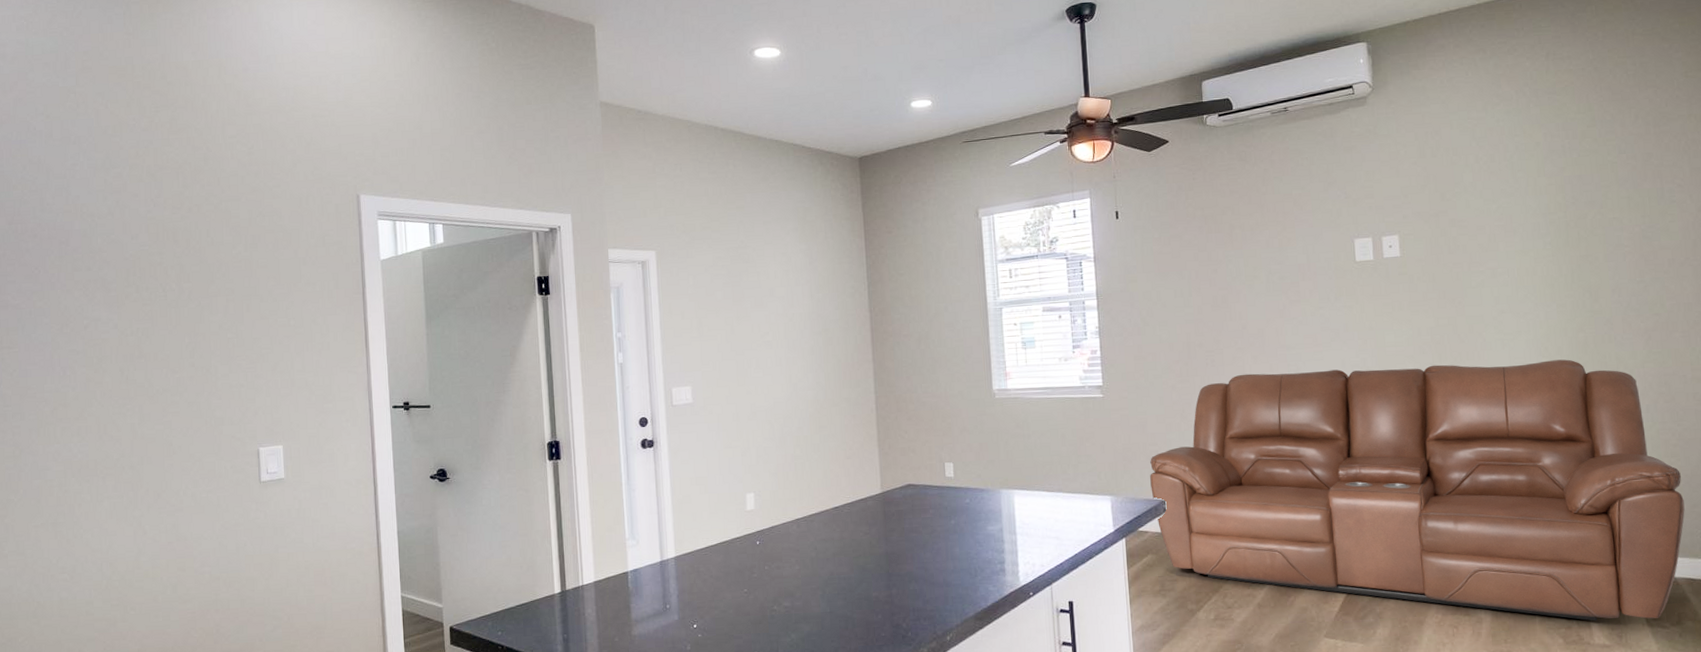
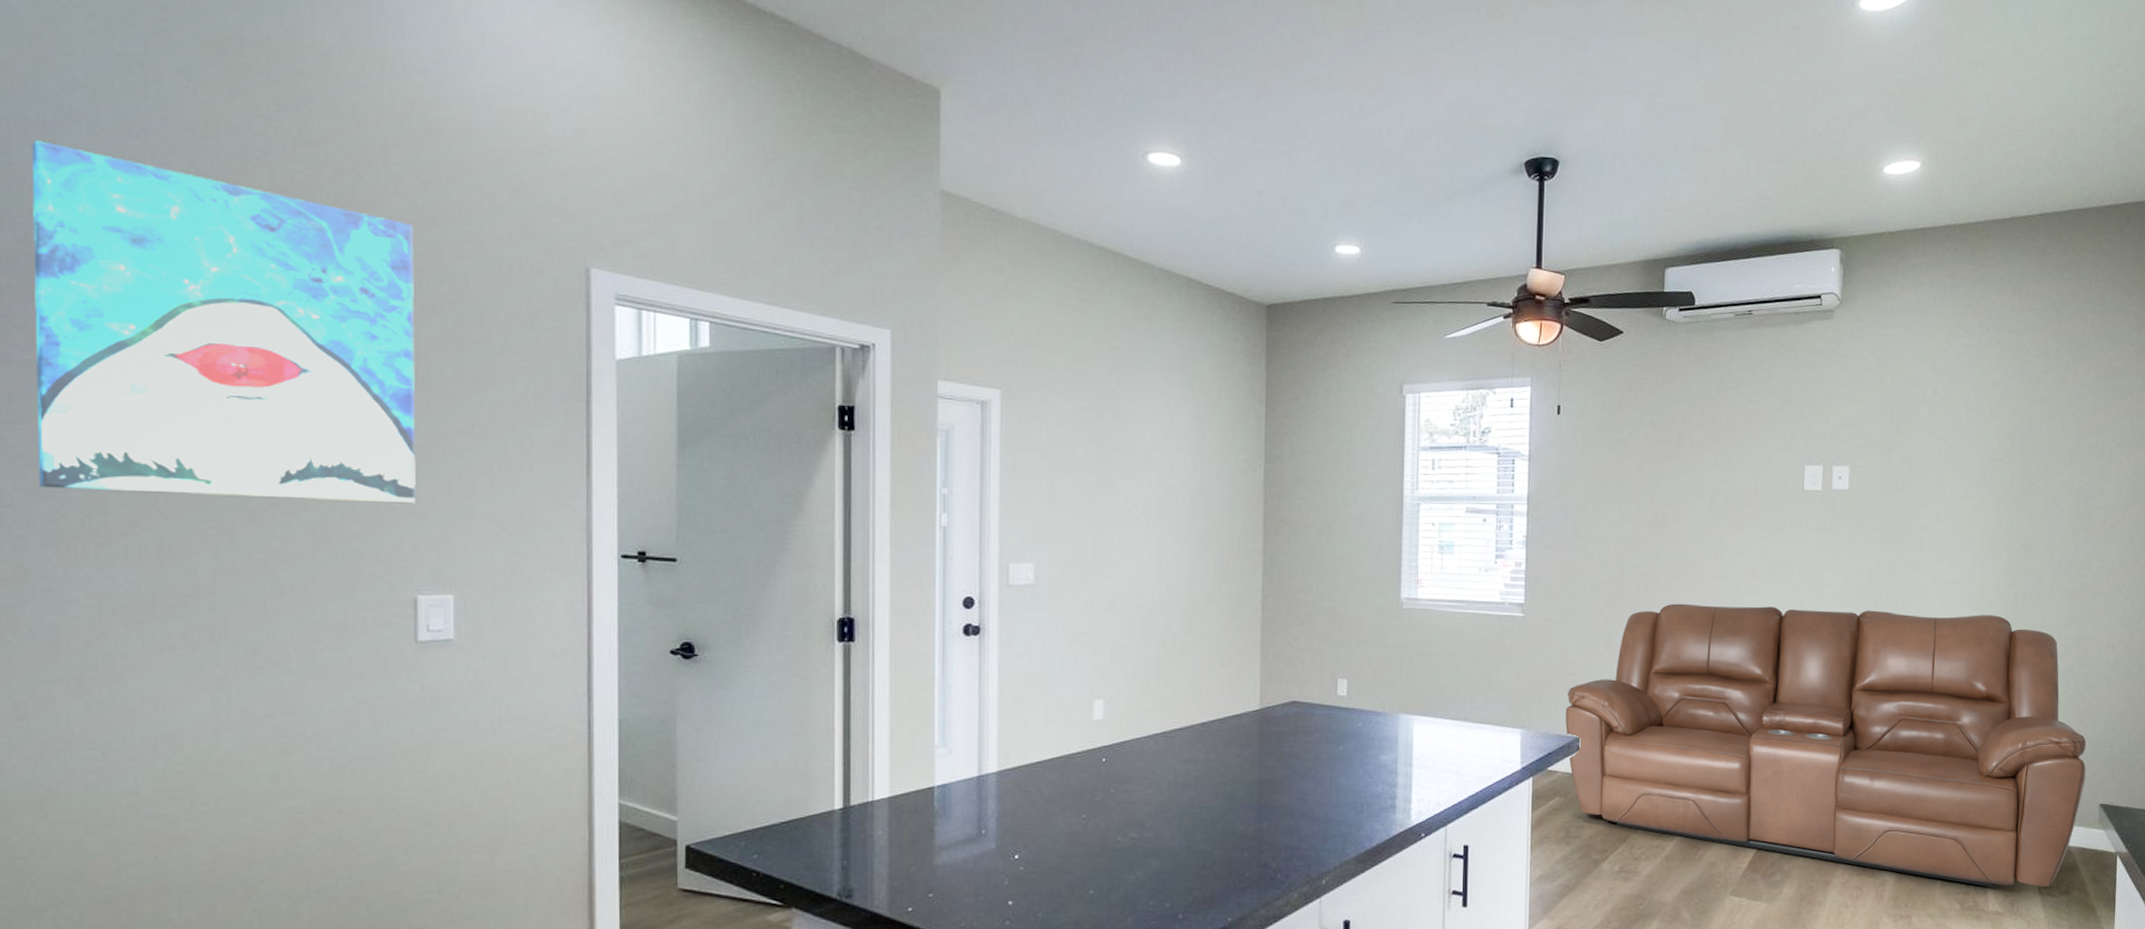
wall art: none [14,154,255,391] -> present [31,140,416,504]

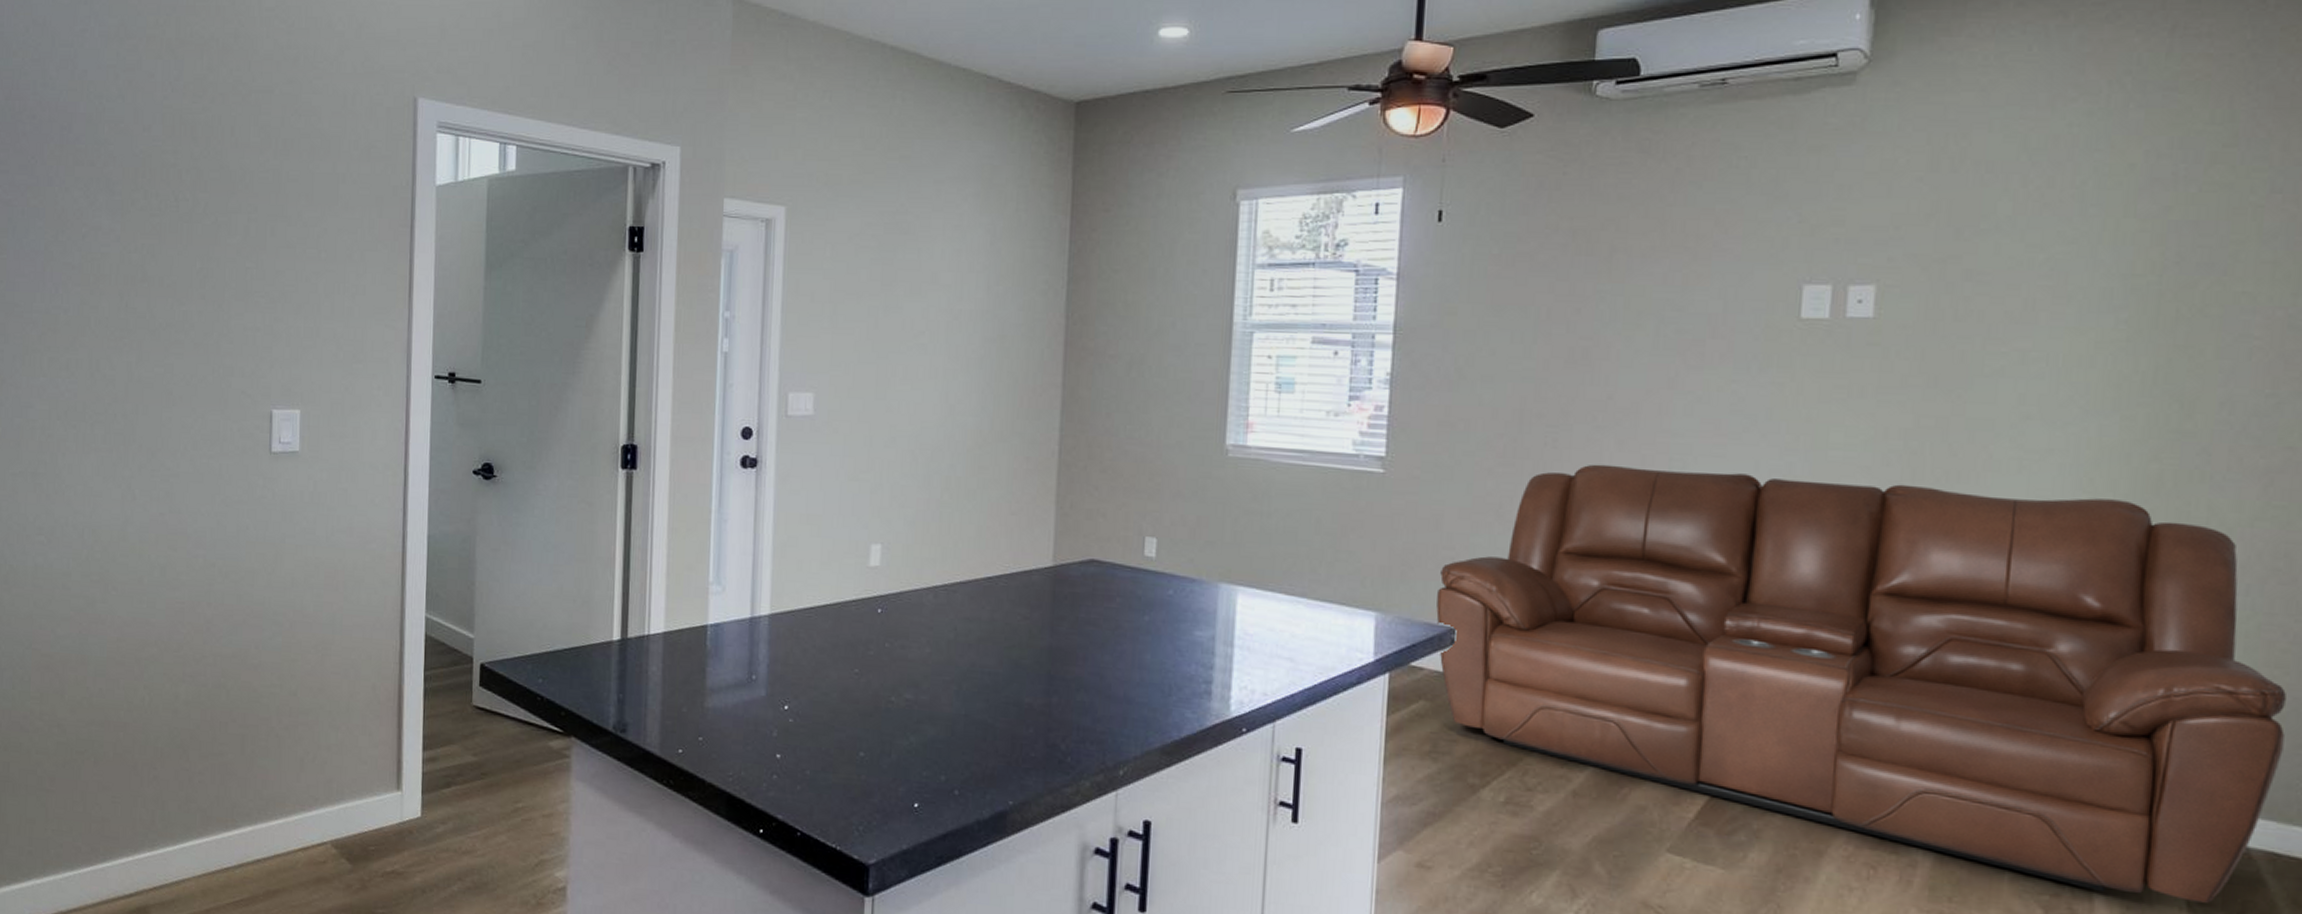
wall art: present [31,140,416,504] -> none [12,11,280,325]

